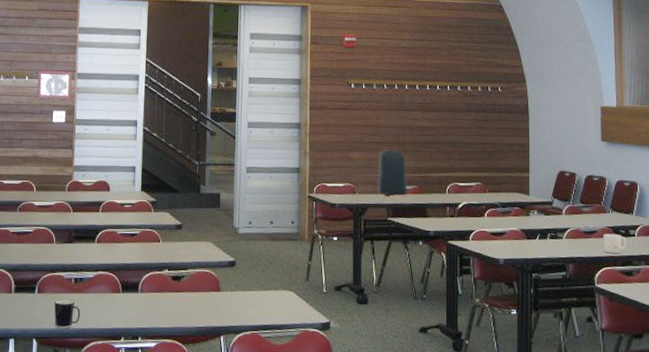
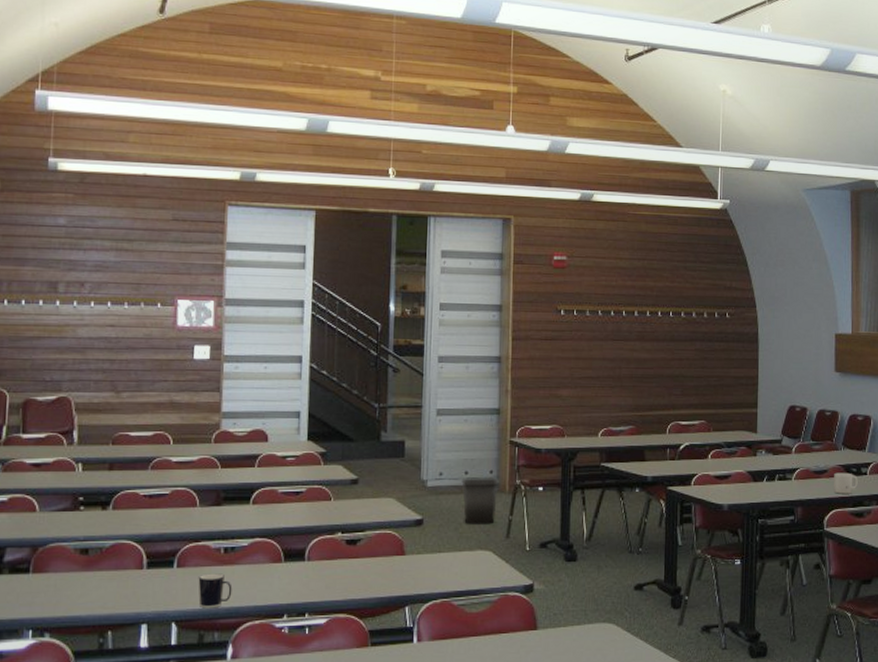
waste bin: none [266,226,299,268] -> present [460,477,499,524]
backpack: present [377,148,408,196] -> none [589,384,624,439]

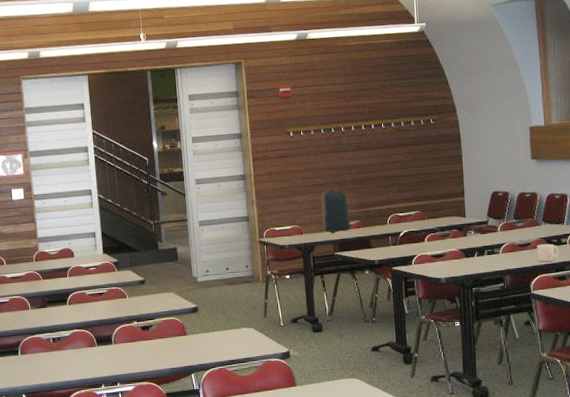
mug: present [198,573,233,609] -> none [37,357,63,383]
waste bin: present [460,477,499,524] -> none [223,271,254,309]
backpack: none [589,384,624,439] -> present [321,188,352,233]

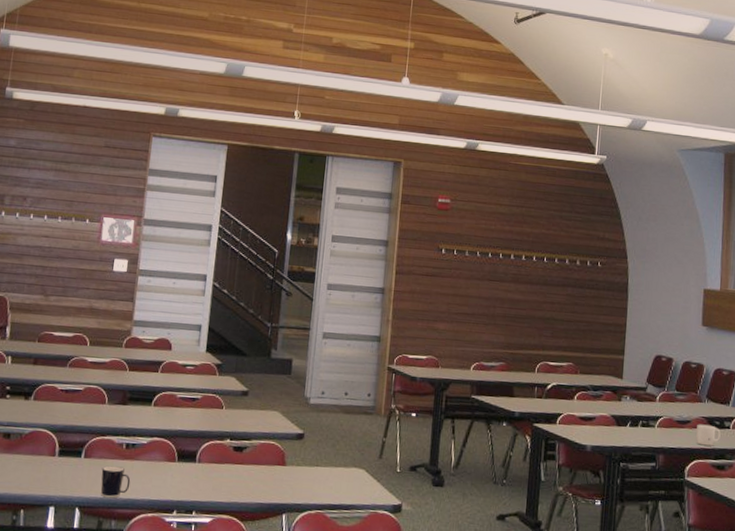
mug: none [37,357,63,383] -> present [100,465,131,499]
backpack: present [321,188,352,233] -> none [461,320,496,373]

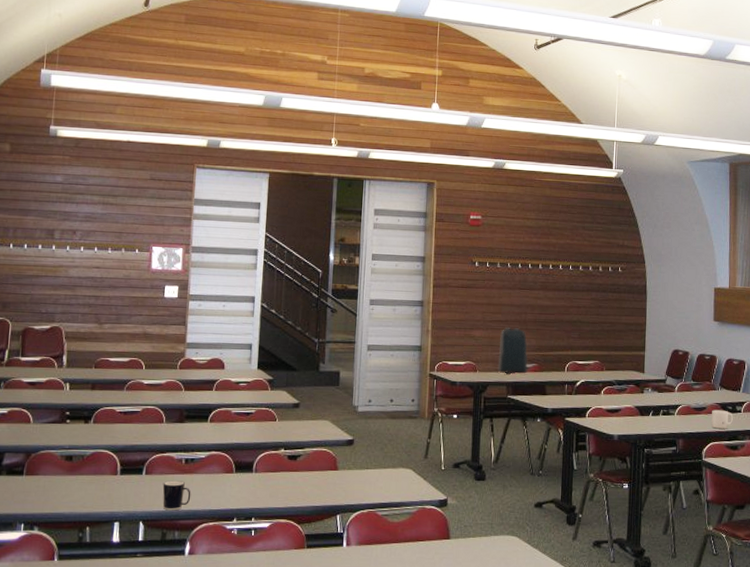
backpack: none [461,320,496,373] -> present [497,326,528,374]

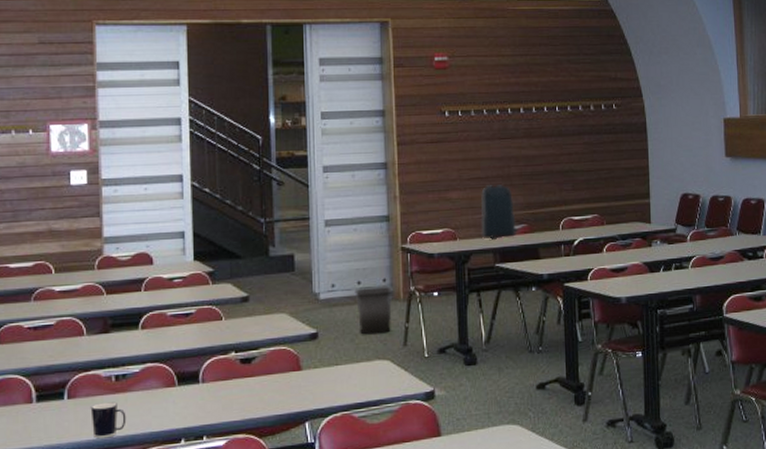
waste bin: none [386,405,419,446] -> present [353,286,393,335]
mug: present [711,409,733,429] -> none [730,257,755,279]

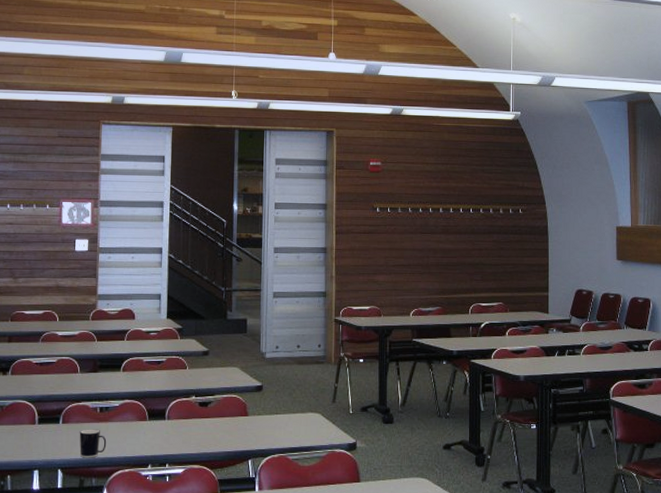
waste bin: present [353,286,393,335] -> none [293,350,326,391]
backpack: present [480,184,516,240] -> none [402,271,432,318]

